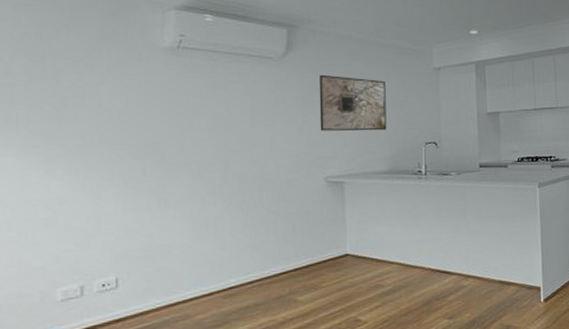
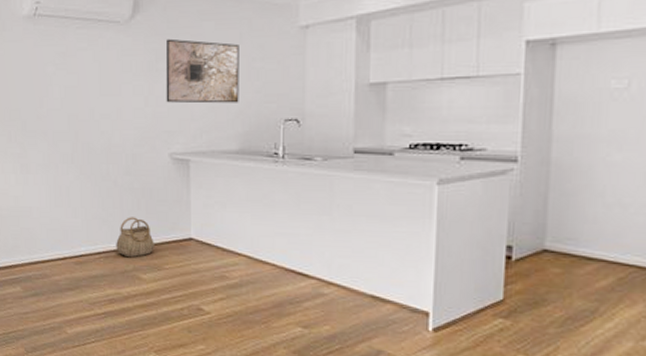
basket: none [270,241,311,282] -> present [116,217,154,258]

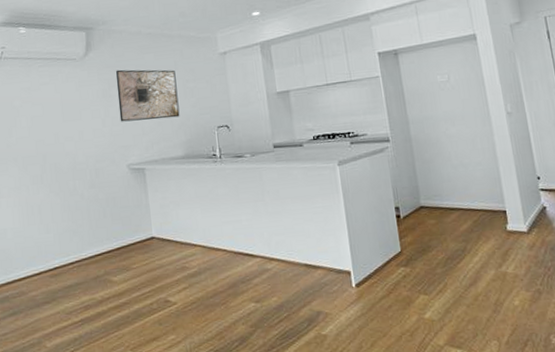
basket: present [116,217,154,258] -> none [87,225,122,263]

